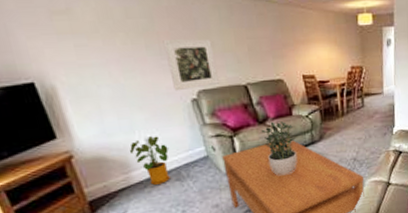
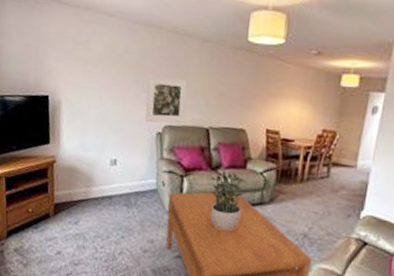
house plant: present [129,136,170,186] -> none [96,158,127,206]

